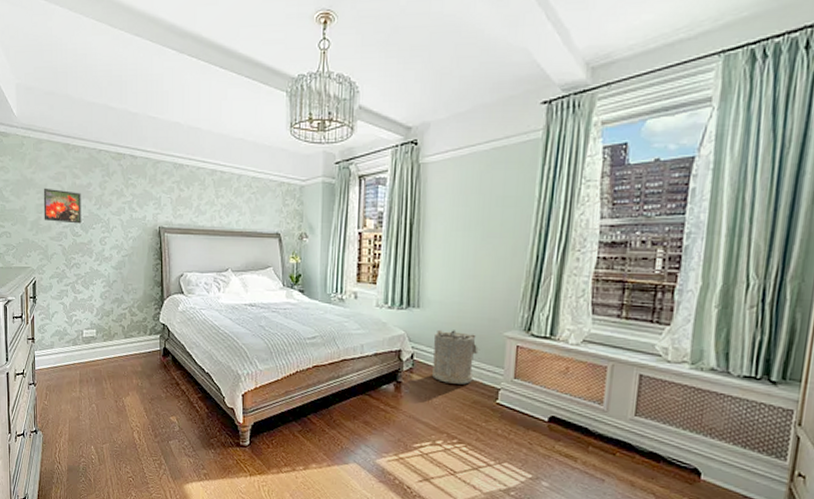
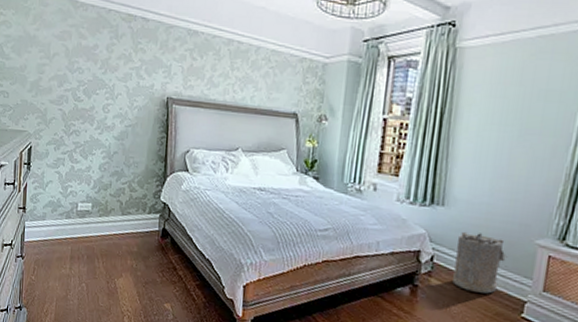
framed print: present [43,188,81,224] -> none [44,46,86,88]

